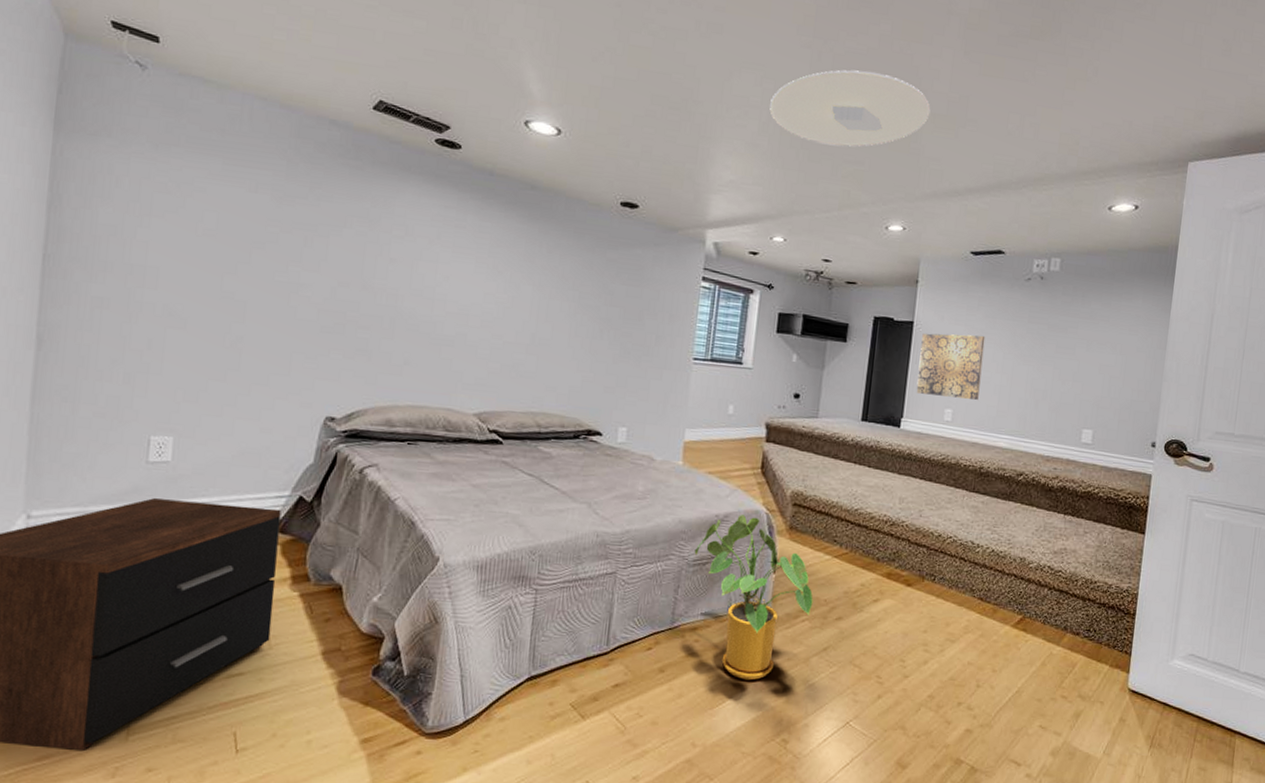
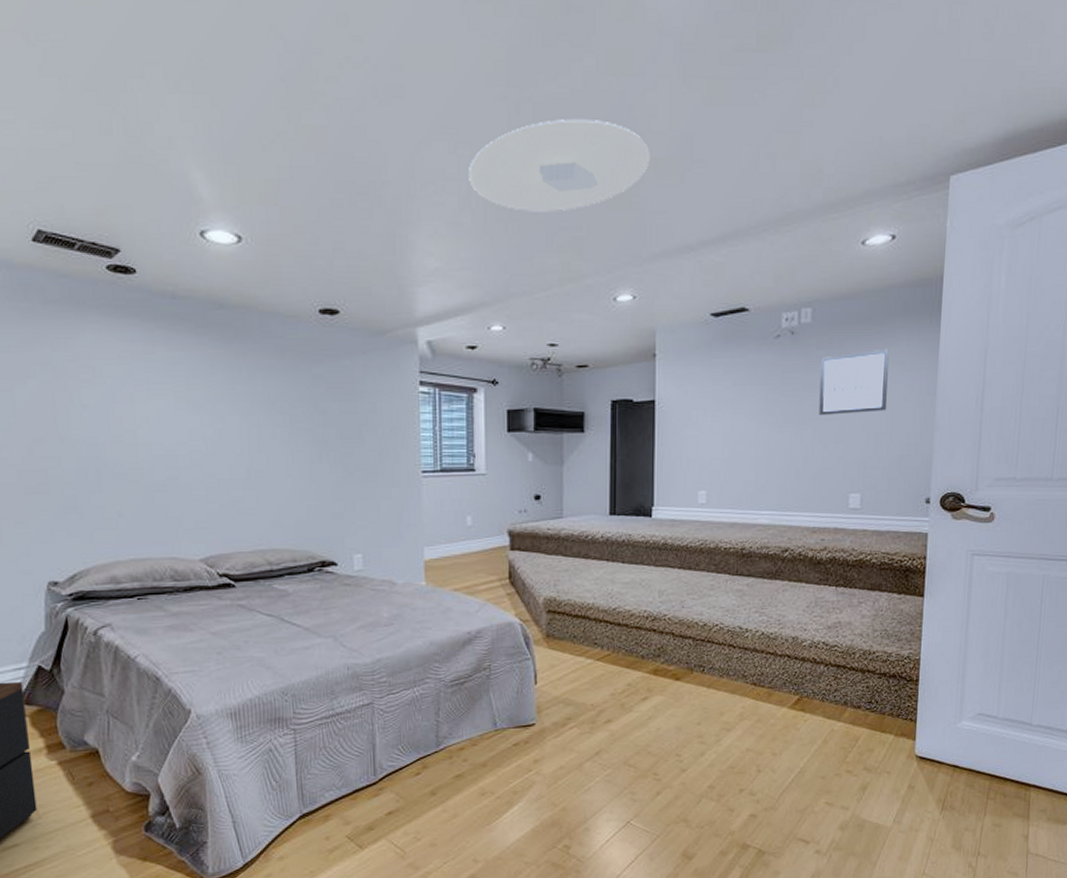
house plant: present [694,515,813,681] -> none [450,629,579,793]
wall art: present [916,333,986,400] -> none [665,405,735,478]
wall art: none [1060,303,1127,358] -> present [819,348,889,416]

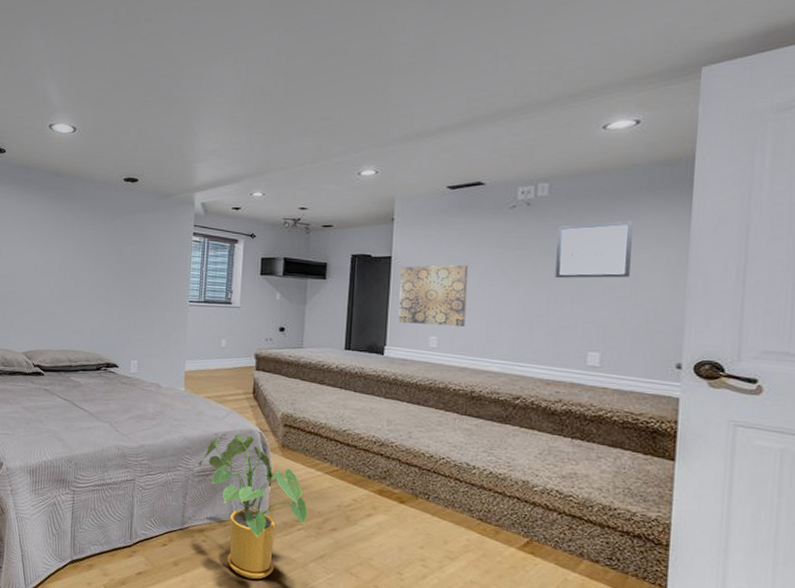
house plant: none [450,629,579,793] -> present [198,434,308,580]
ceiling light: present [469,119,650,212] -> none [244,37,397,107]
wall art: none [665,405,735,478] -> present [398,264,469,326]

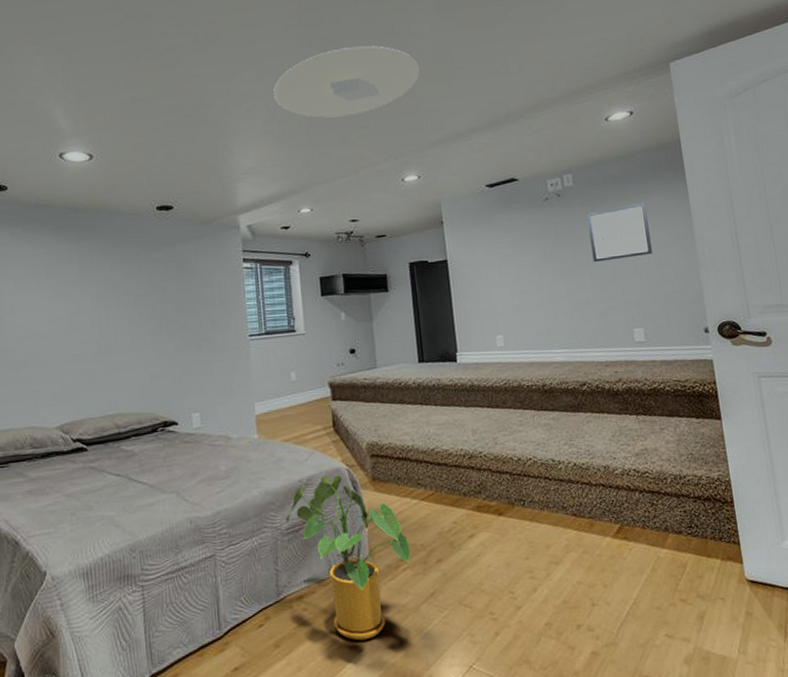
ceiling light: none [244,37,397,107] -> present [273,46,420,118]
wall art: present [398,264,469,326] -> none [458,259,526,326]

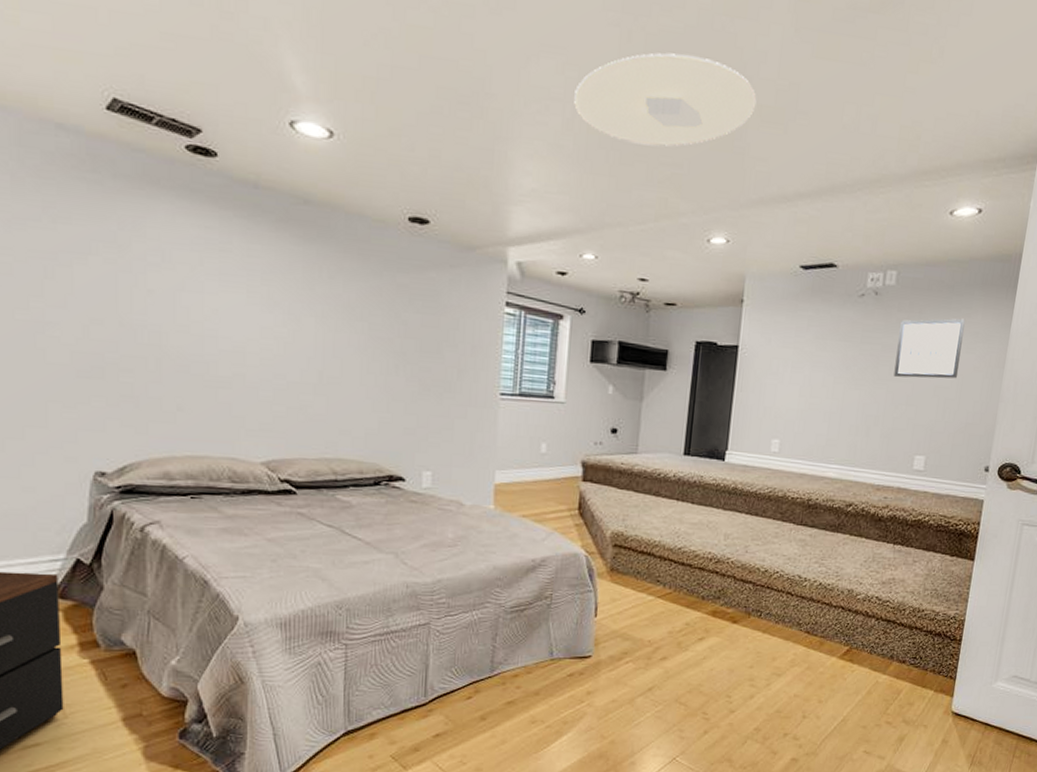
house plant: present [285,475,411,641] -> none [511,558,637,724]

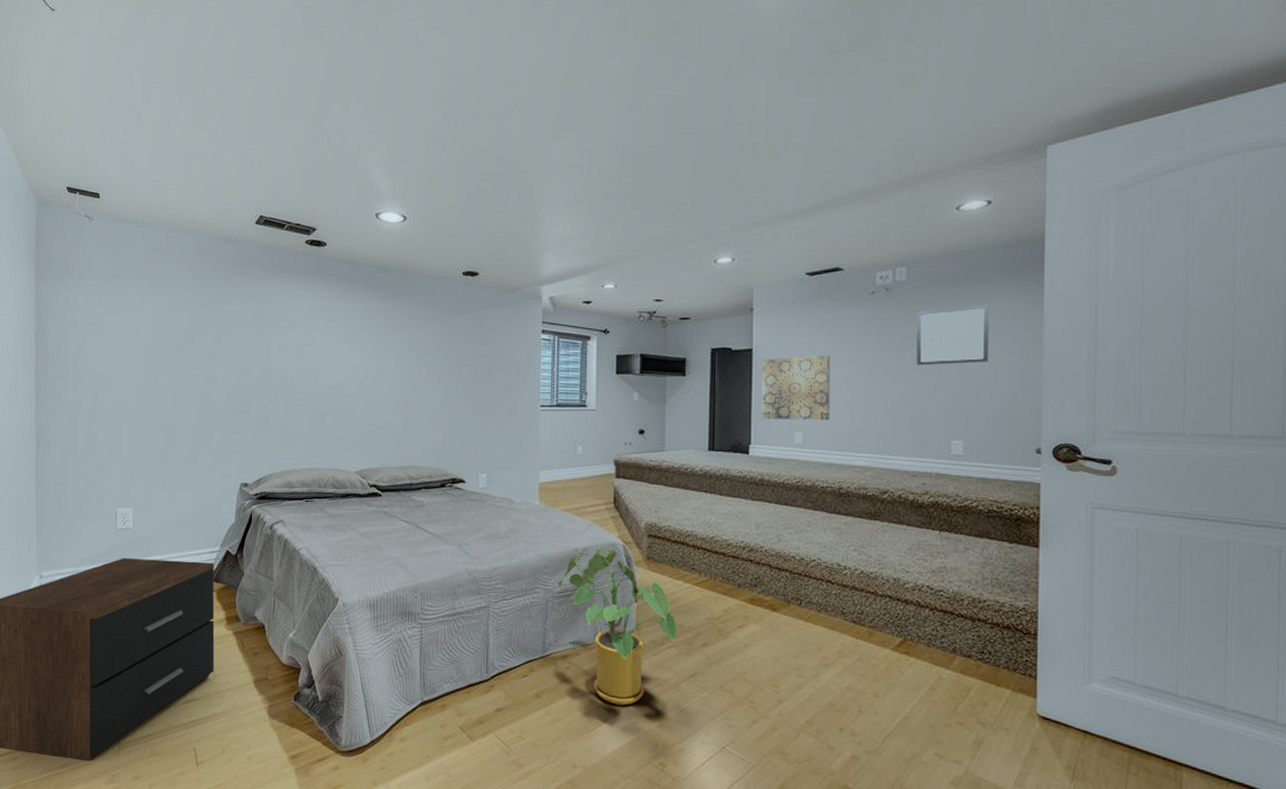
house plant: none [511,558,637,724] -> present [558,548,677,706]
ceiling light: present [574,53,757,147] -> none [590,115,749,191]
wall art: none [741,358,815,428] -> present [762,355,831,420]

